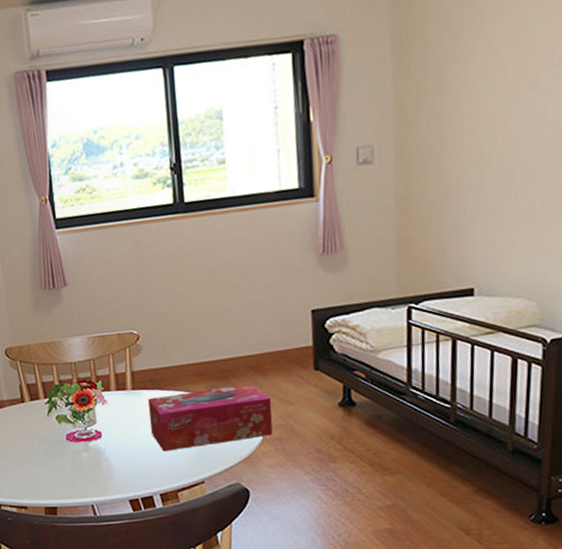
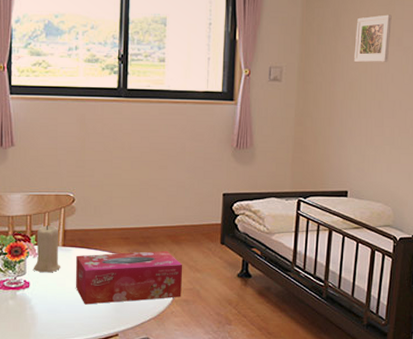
candle: none [103,368,133,421] -> present [34,225,61,273]
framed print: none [469,50,520,123] -> present [354,14,392,63]

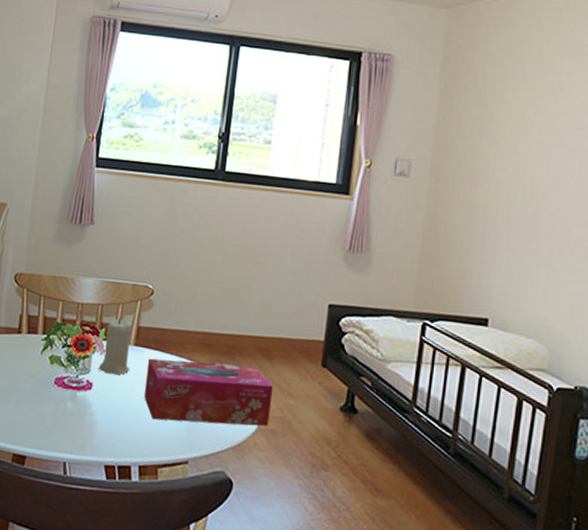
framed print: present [354,14,392,63] -> none [502,107,553,164]

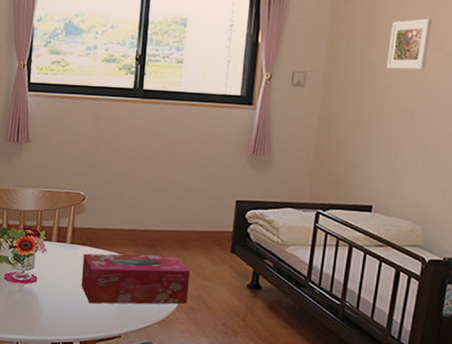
candle: present [99,318,132,375] -> none [42,222,68,269]
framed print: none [502,107,553,164] -> present [386,18,432,70]

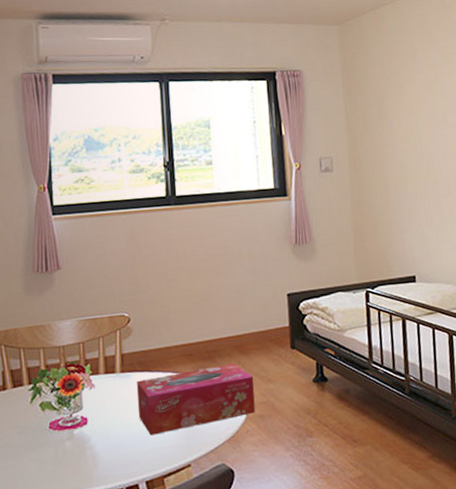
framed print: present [386,18,432,70] -> none [400,95,436,145]

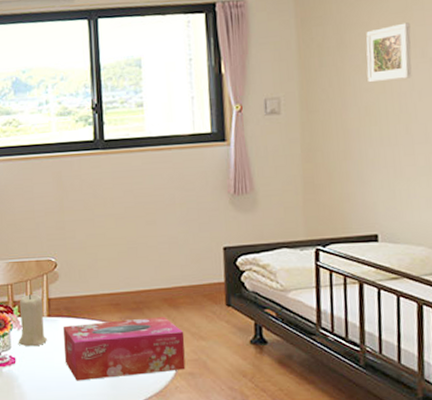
candle: none [91,350,121,406] -> present [19,294,48,347]
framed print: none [400,95,436,145] -> present [366,22,412,83]

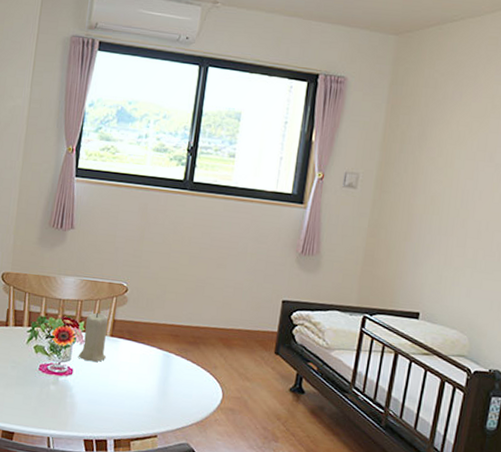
tissue box: present [63,317,186,381] -> none [118,347,233,405]
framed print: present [366,22,412,83] -> none [438,127,485,178]

